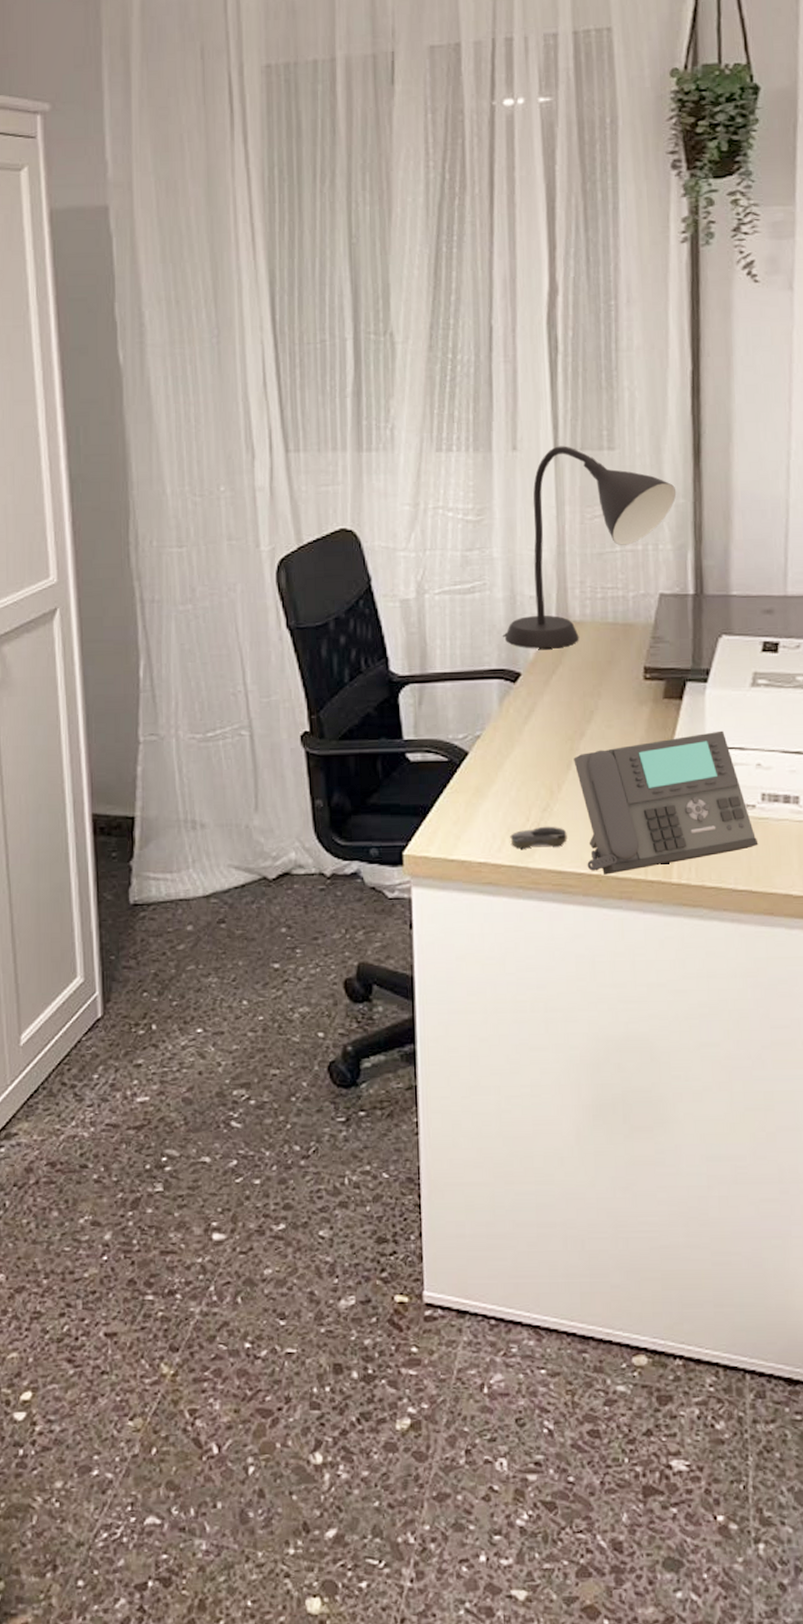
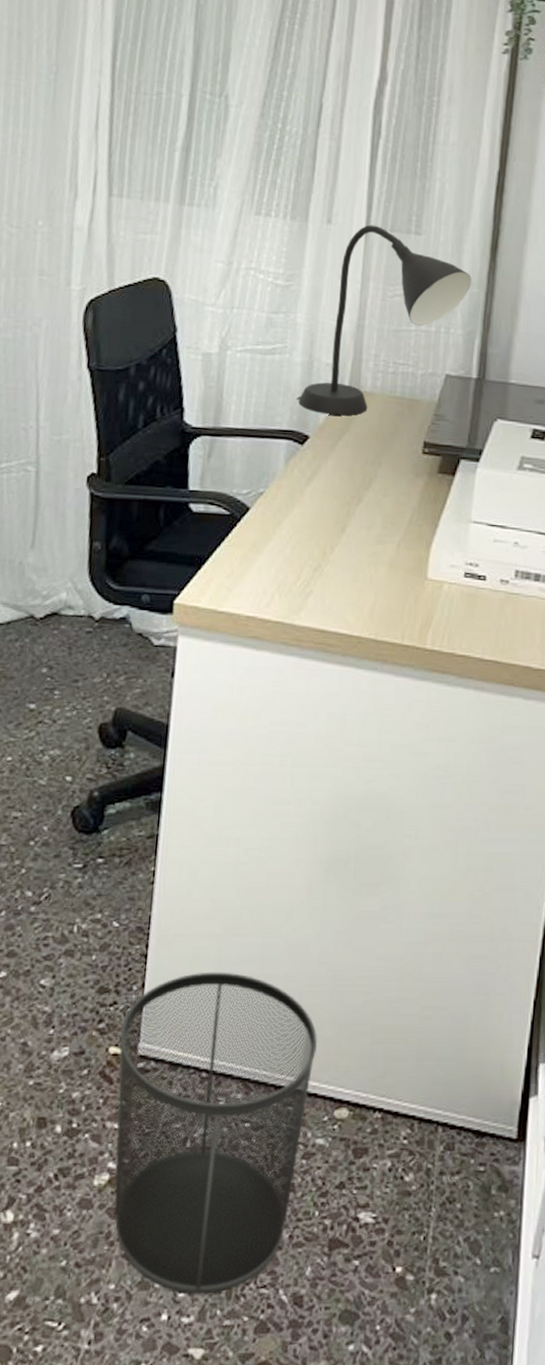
waste bin: none [403,1220,606,1538] -> present [114,972,317,1294]
computer mouse: present [510,826,567,849] -> none [280,585,334,607]
phone: present [574,730,759,875] -> none [348,508,508,637]

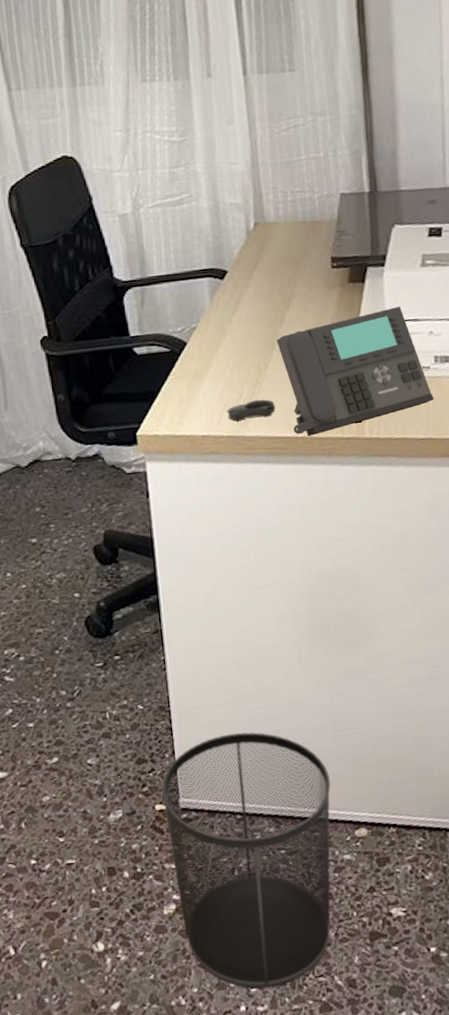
computer mouse: none [280,585,334,607] -> present [227,399,276,421]
desk lamp: present [296,224,472,416] -> none [209,70,350,250]
phone: none [348,508,508,637] -> present [276,306,434,436]

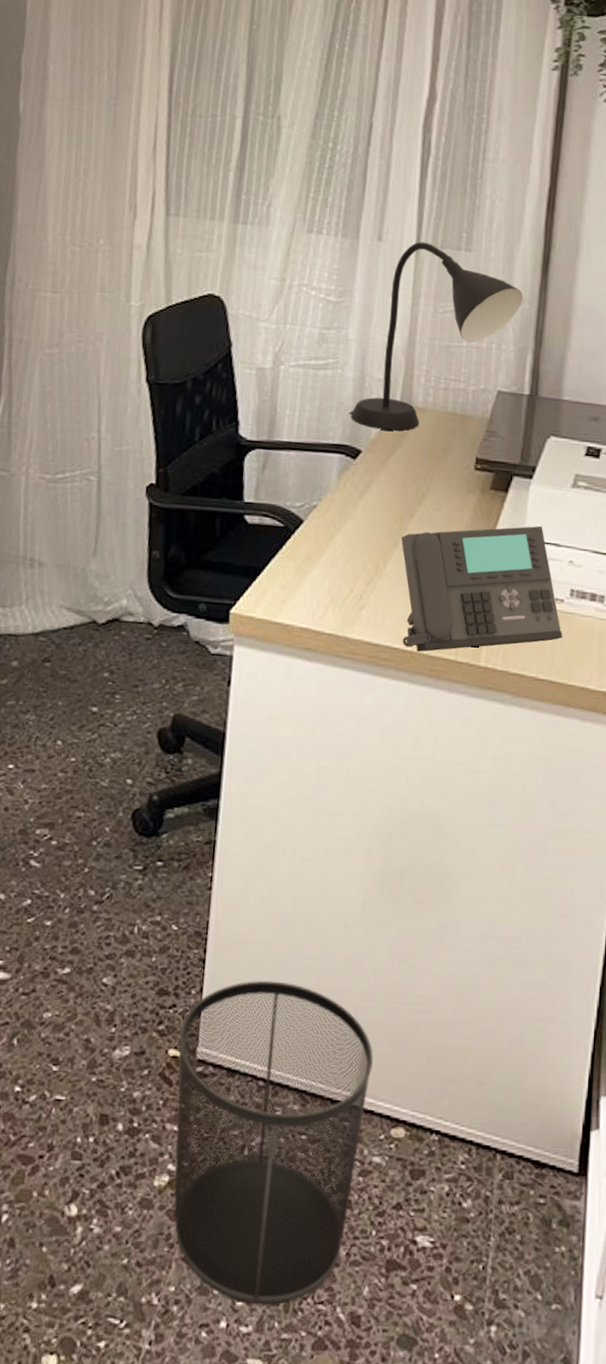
desk lamp: none [209,70,350,250] -> present [348,241,524,431]
computer mouse: present [227,399,276,421] -> none [333,599,387,620]

